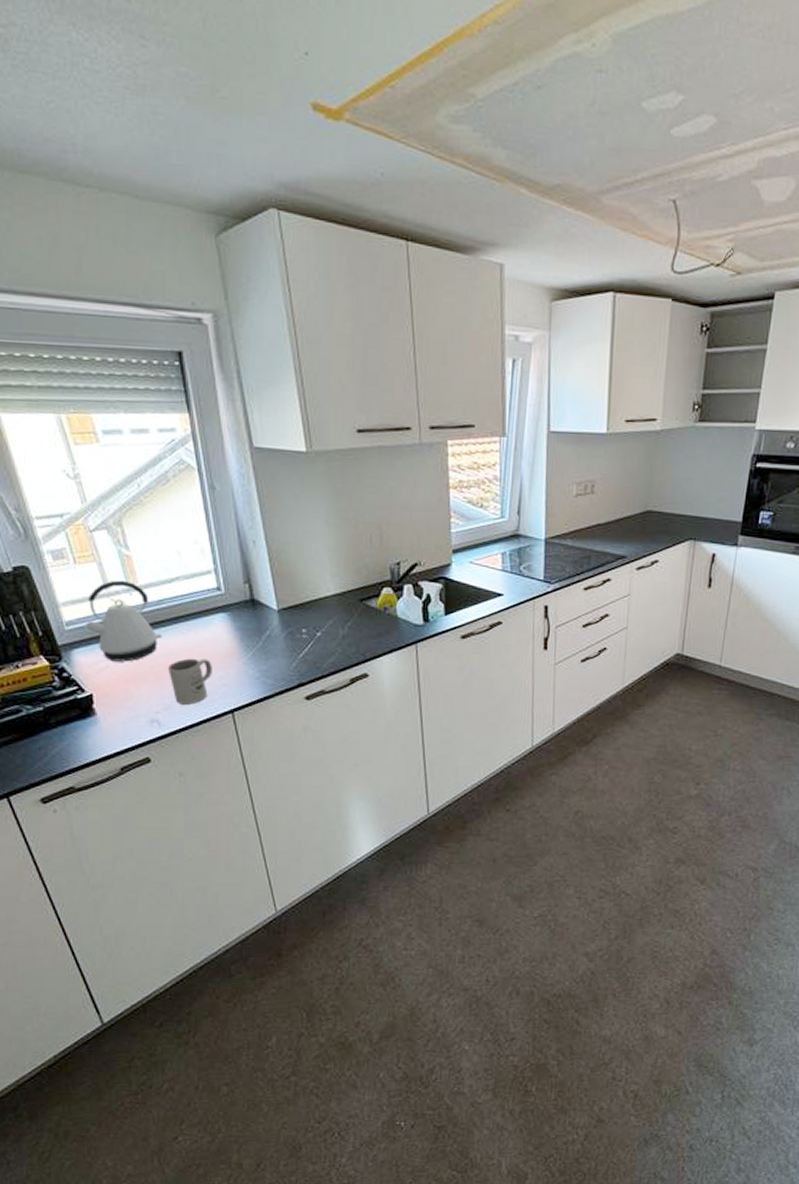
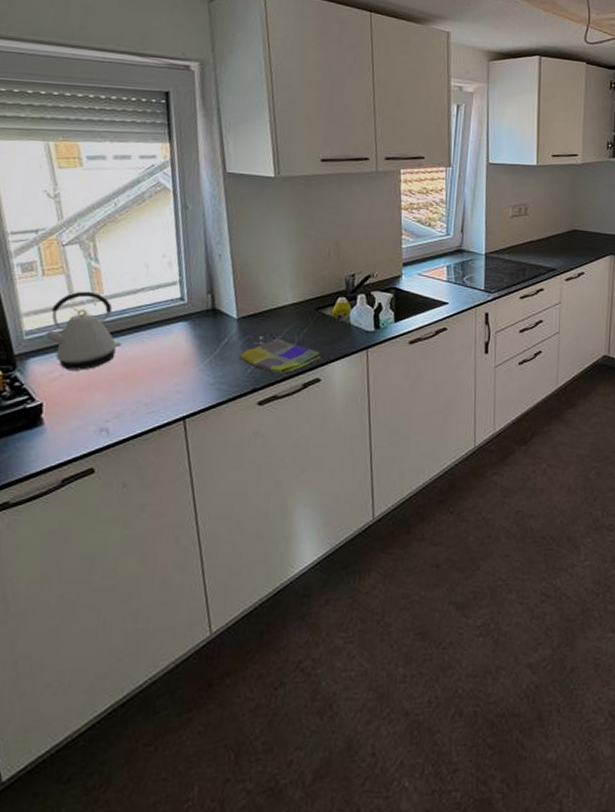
mug: present [168,658,212,705] -> none [123,366,169,412]
dish towel: none [283,632,368,669] -> present [239,339,321,374]

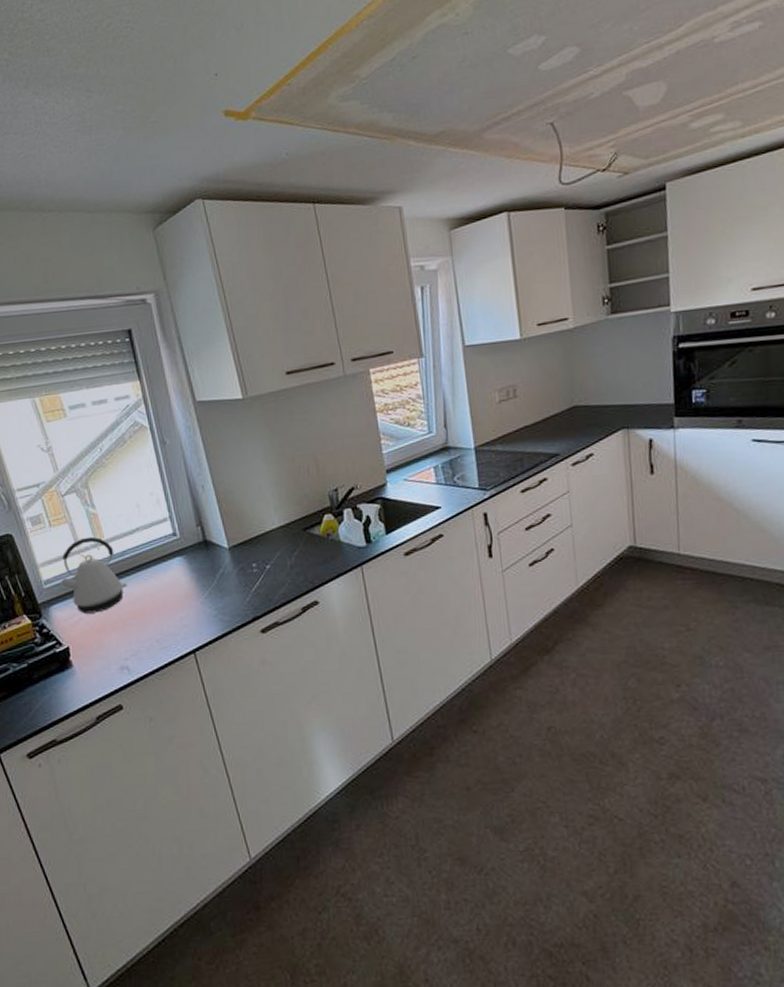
dish towel: present [239,339,321,374] -> none [236,564,316,600]

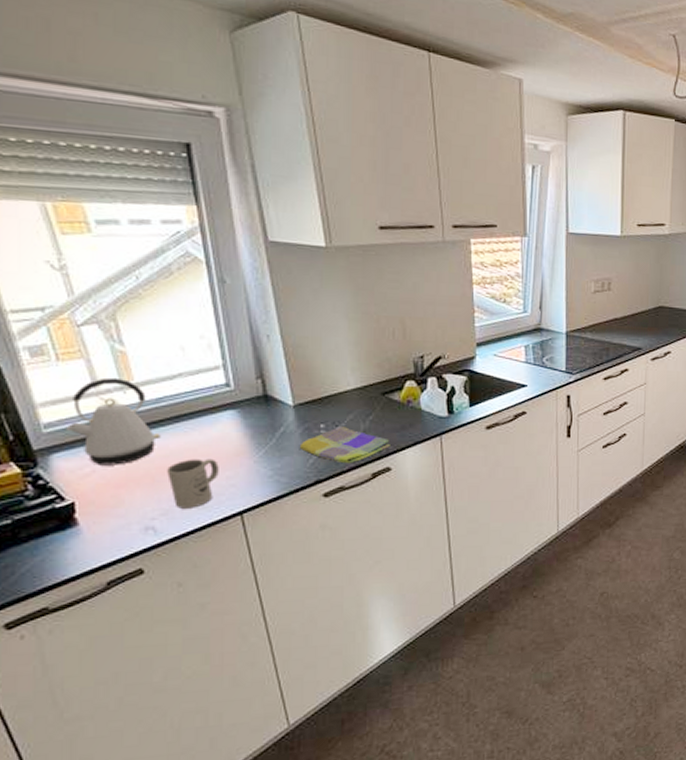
mug: none [134,602,174,649] -> present [167,459,219,509]
dish towel: none [236,564,316,600] -> present [299,427,390,464]

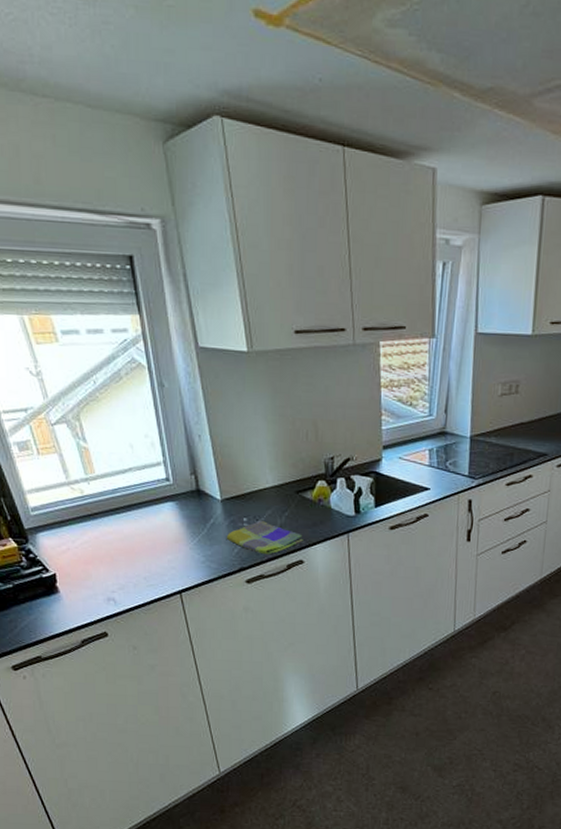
kettle: present [67,377,161,466] -> none [48,470,117,545]
mug: present [167,459,219,509] -> none [123,543,162,585]

